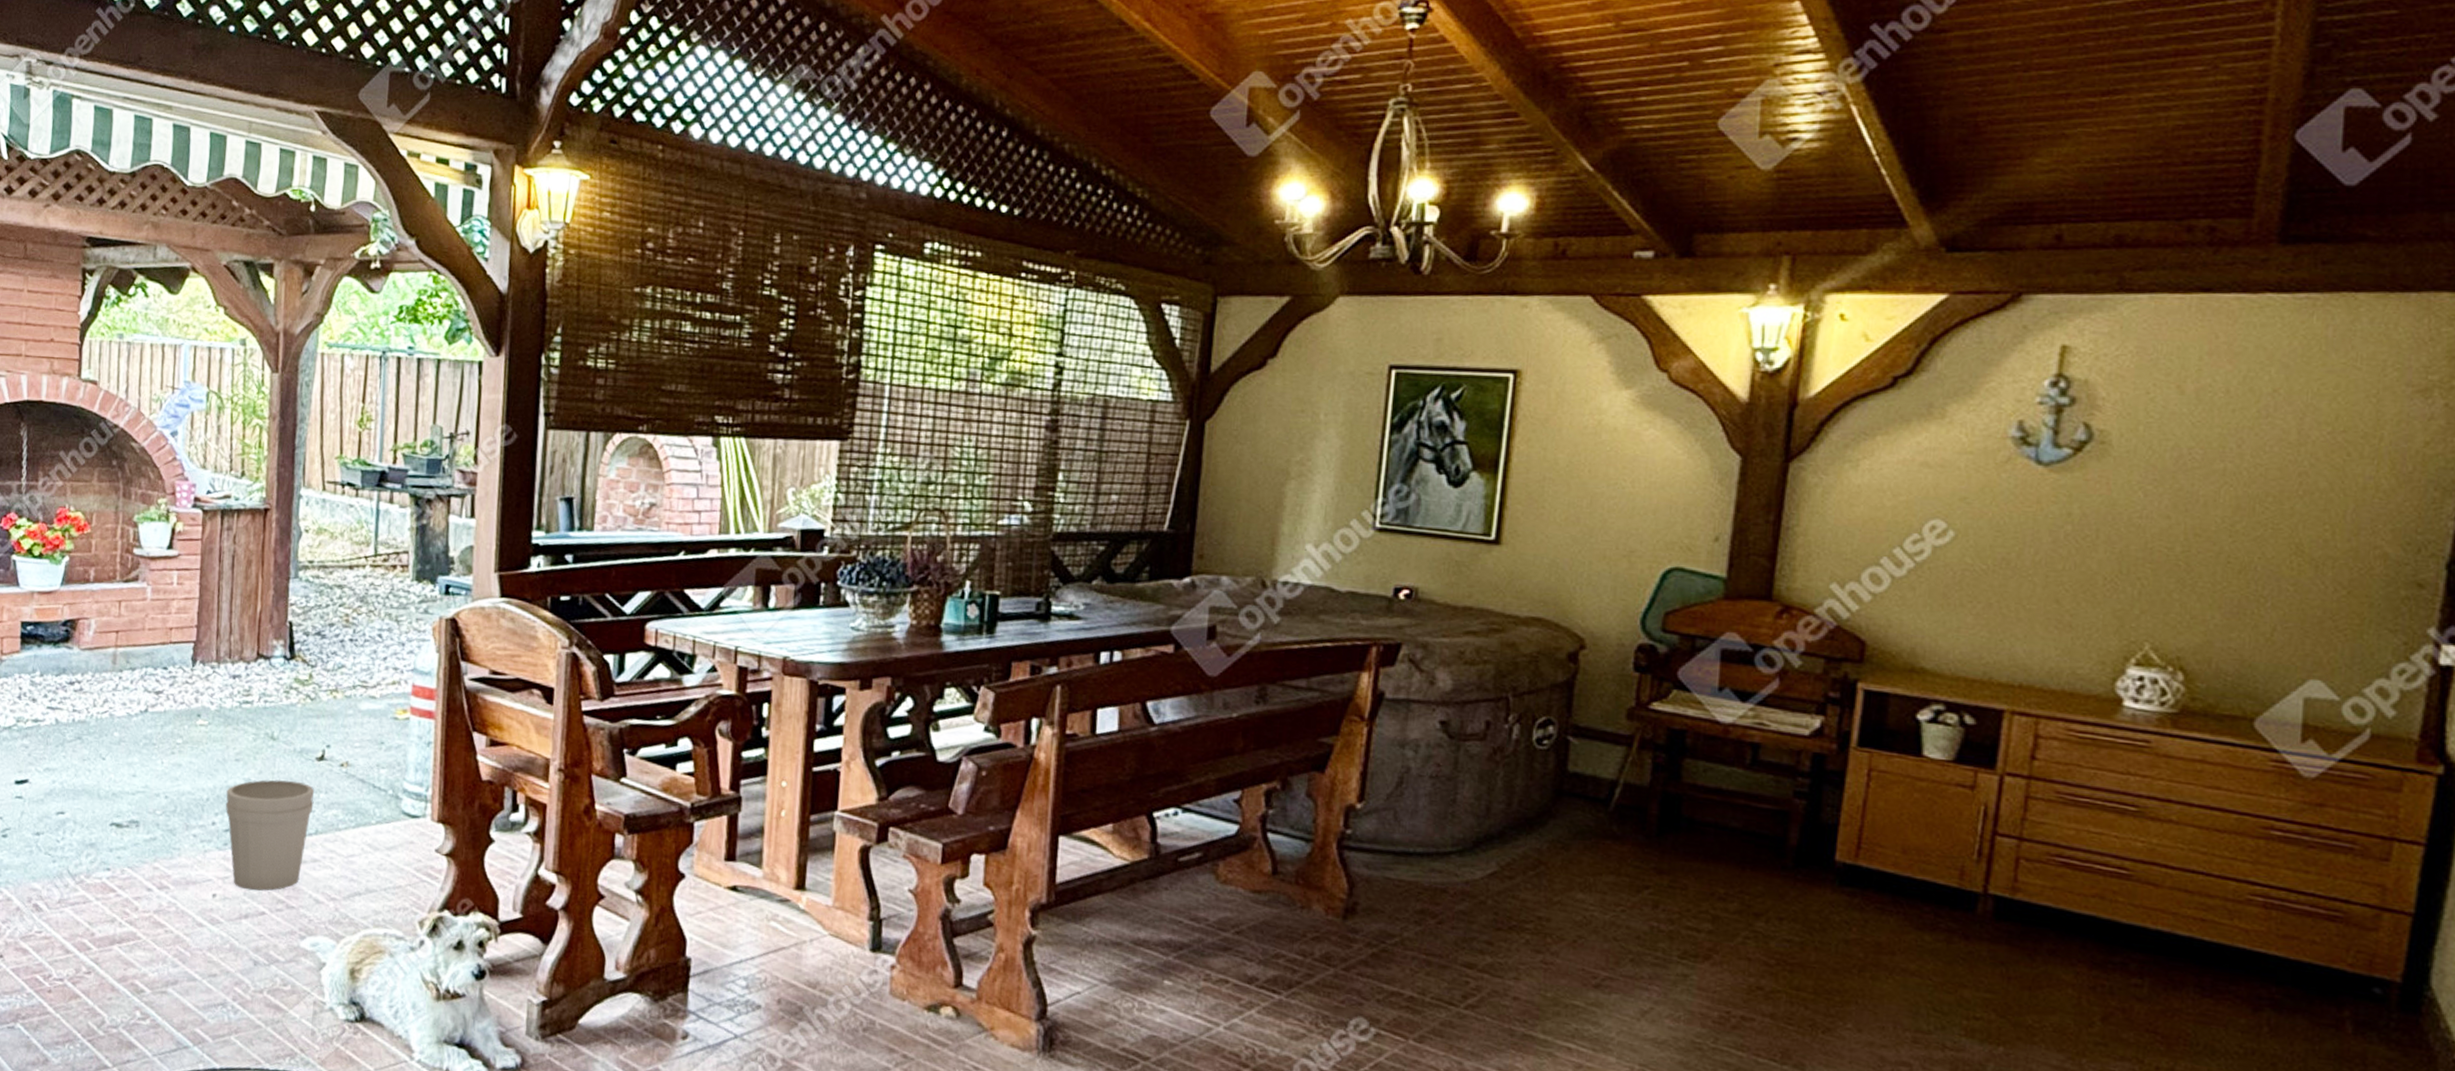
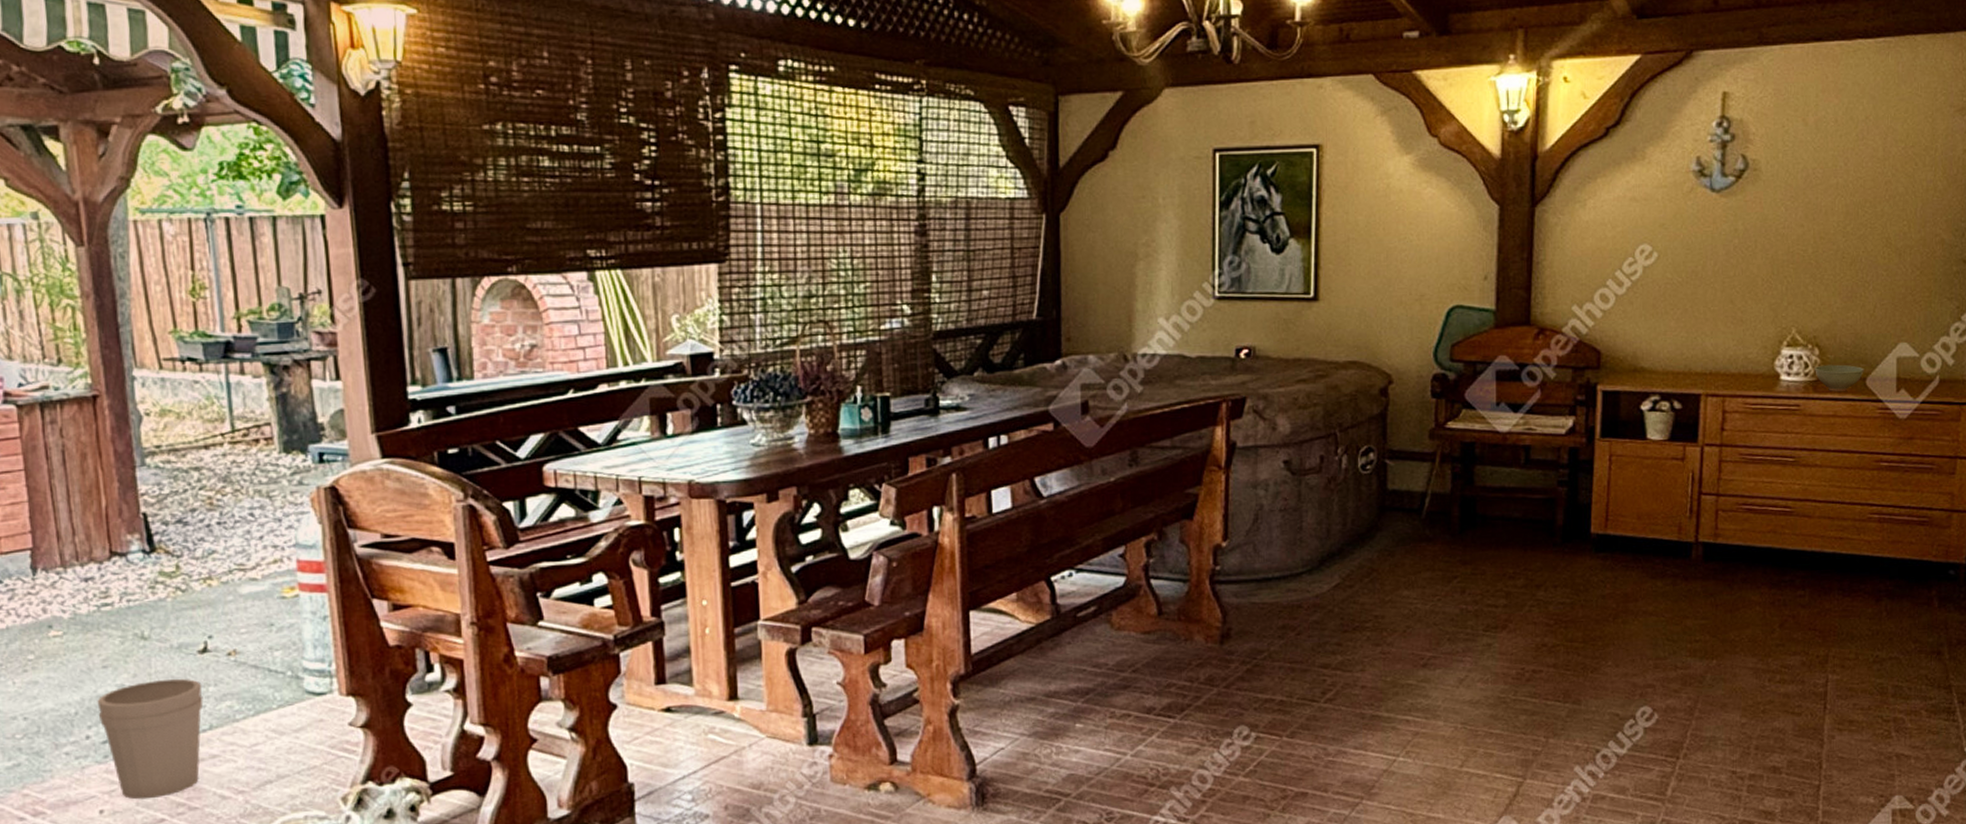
bowl: none [2175,694,2252,733] -> present [1815,364,1864,392]

